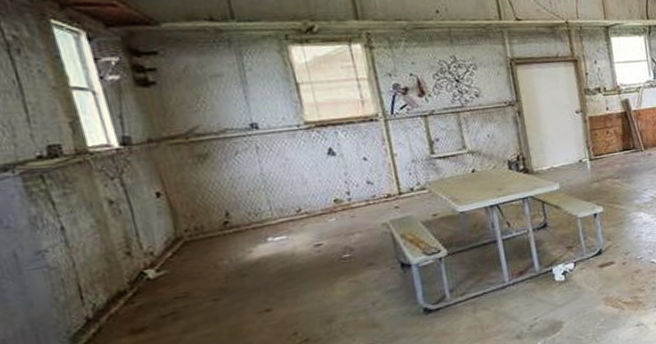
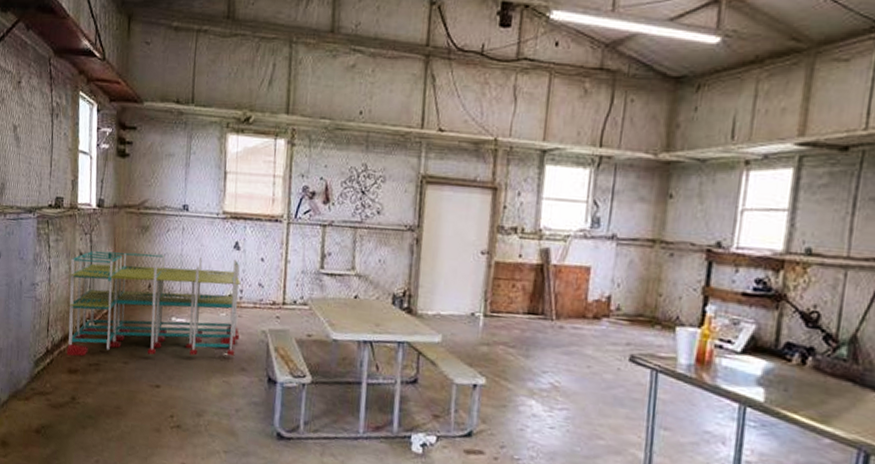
workbench: none [96,164,358,317] -> present [66,251,241,356]

